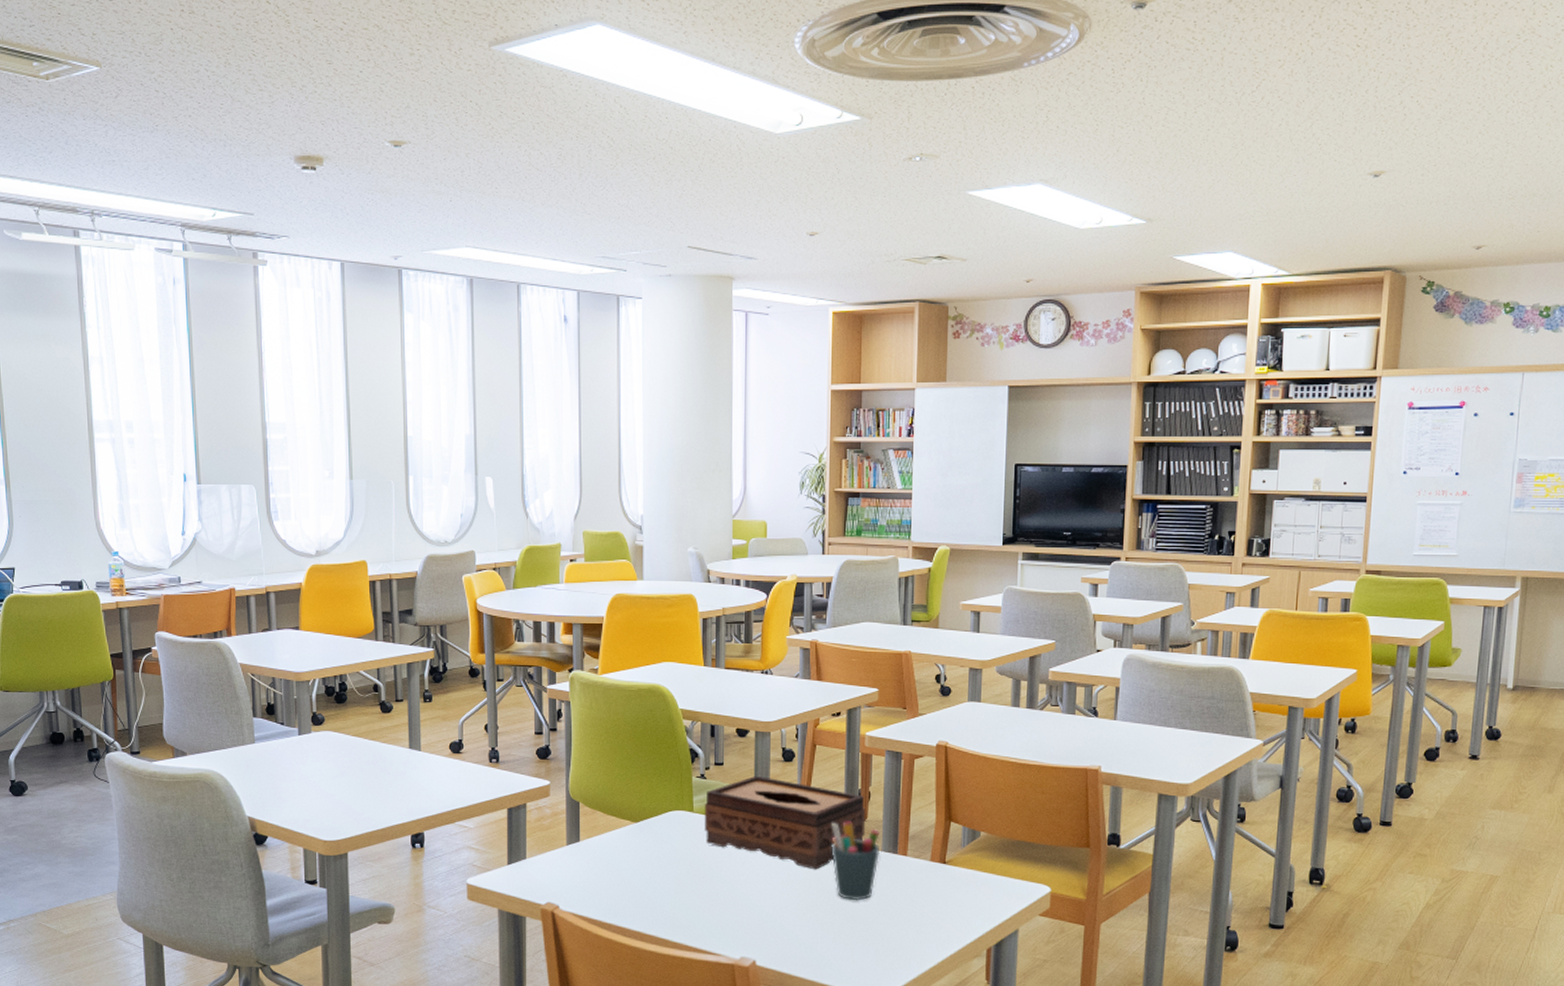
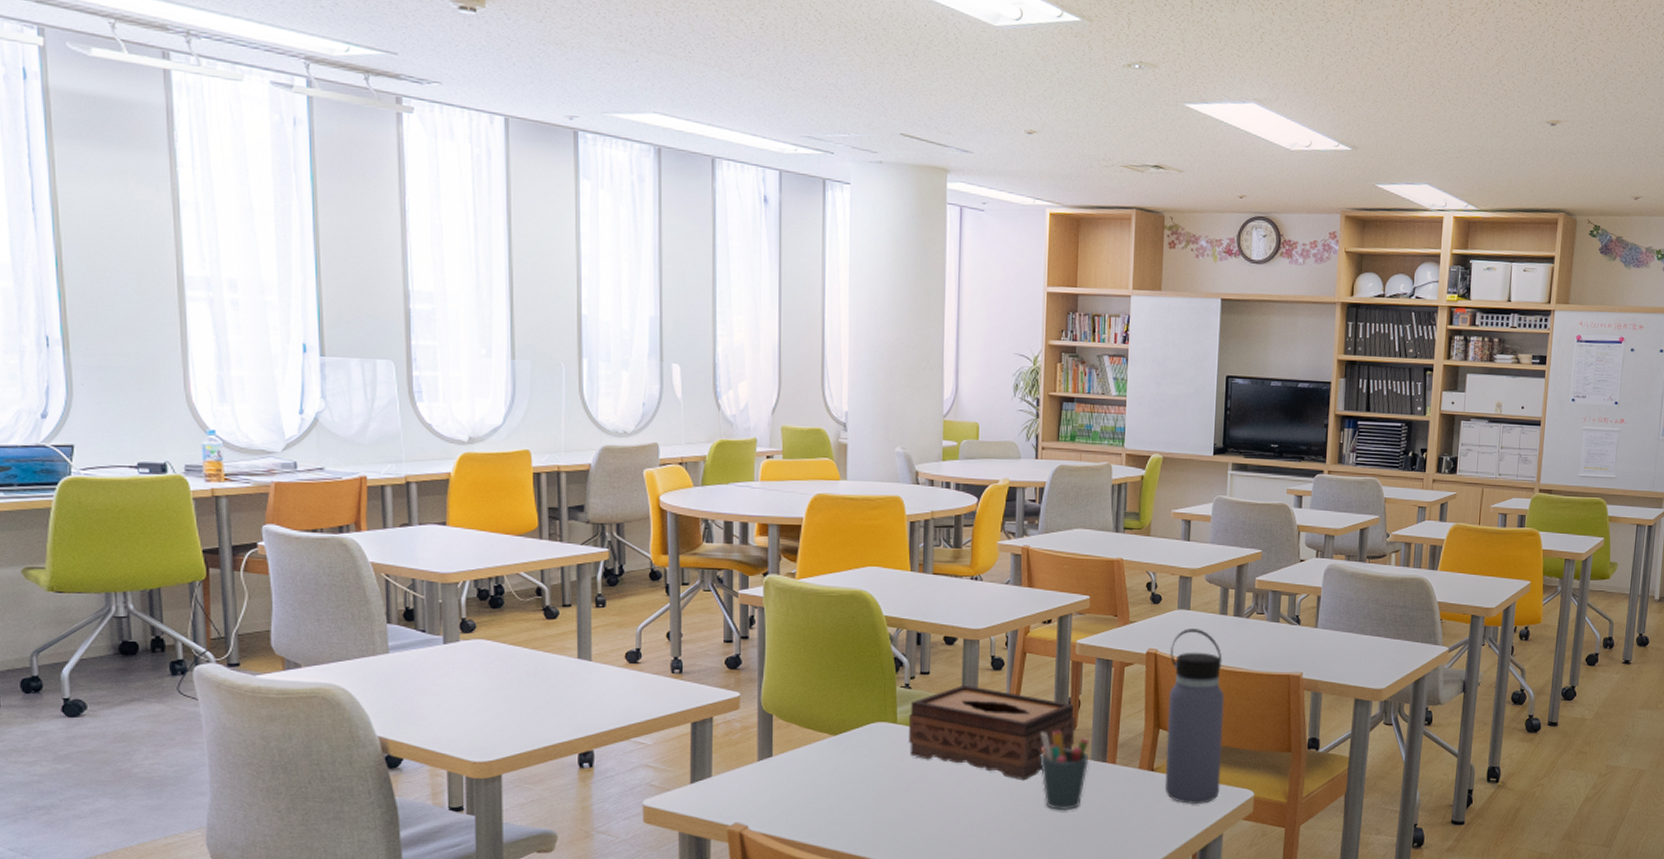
water bottle: none [957,721,1018,899] -> present [1164,628,1225,805]

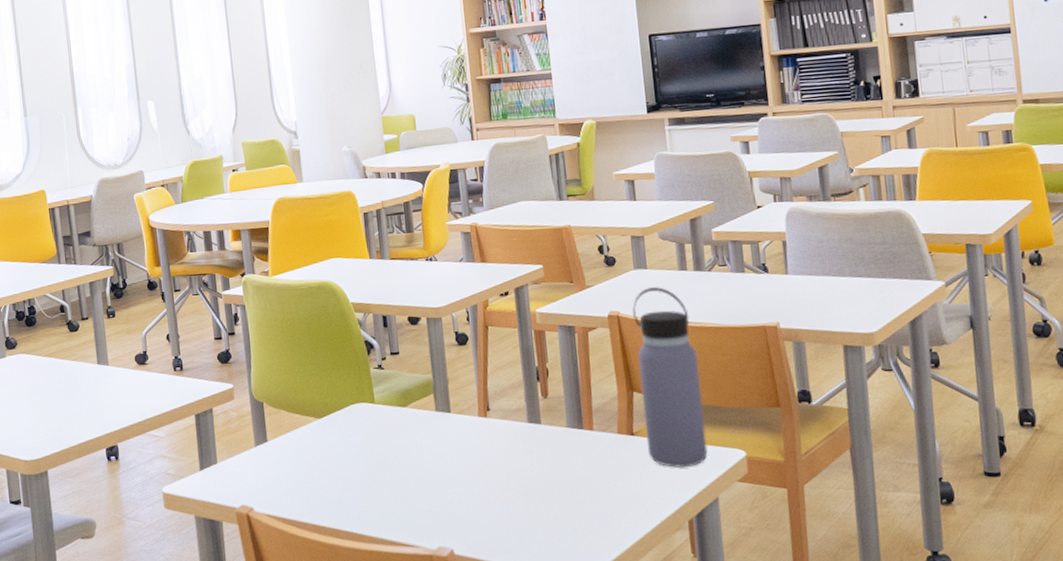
tissue box: present [908,684,1076,781] -> none [384,361,548,452]
pen holder: present [1040,730,1090,811] -> none [513,400,566,481]

